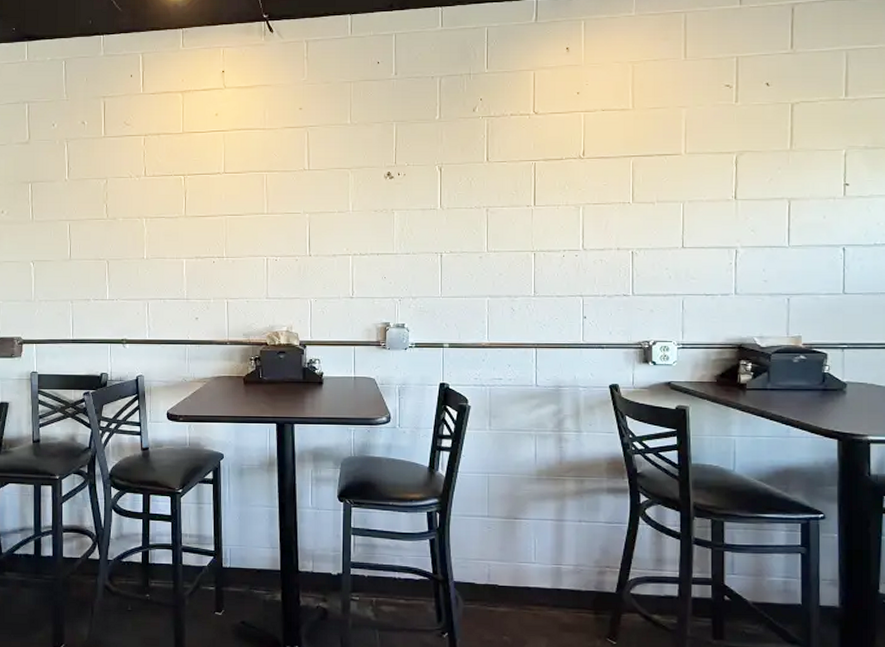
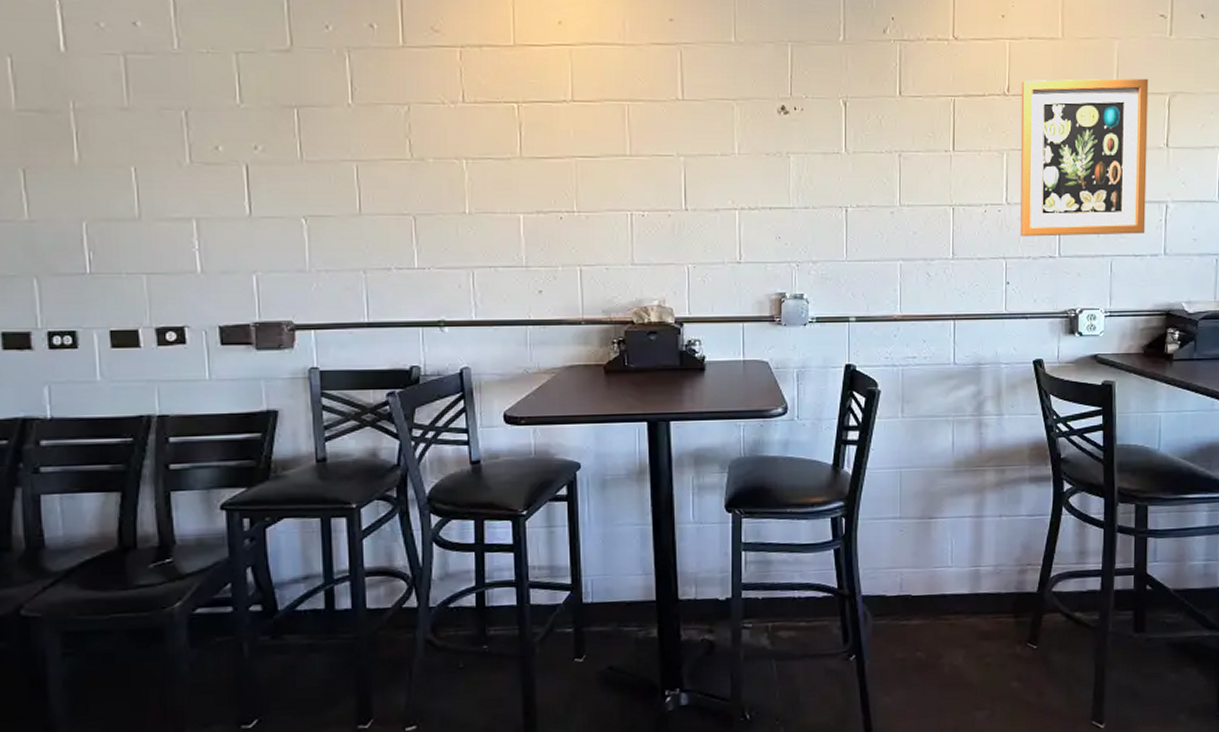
wall art: none [595,140,716,278] -> present [1020,78,1149,237]

